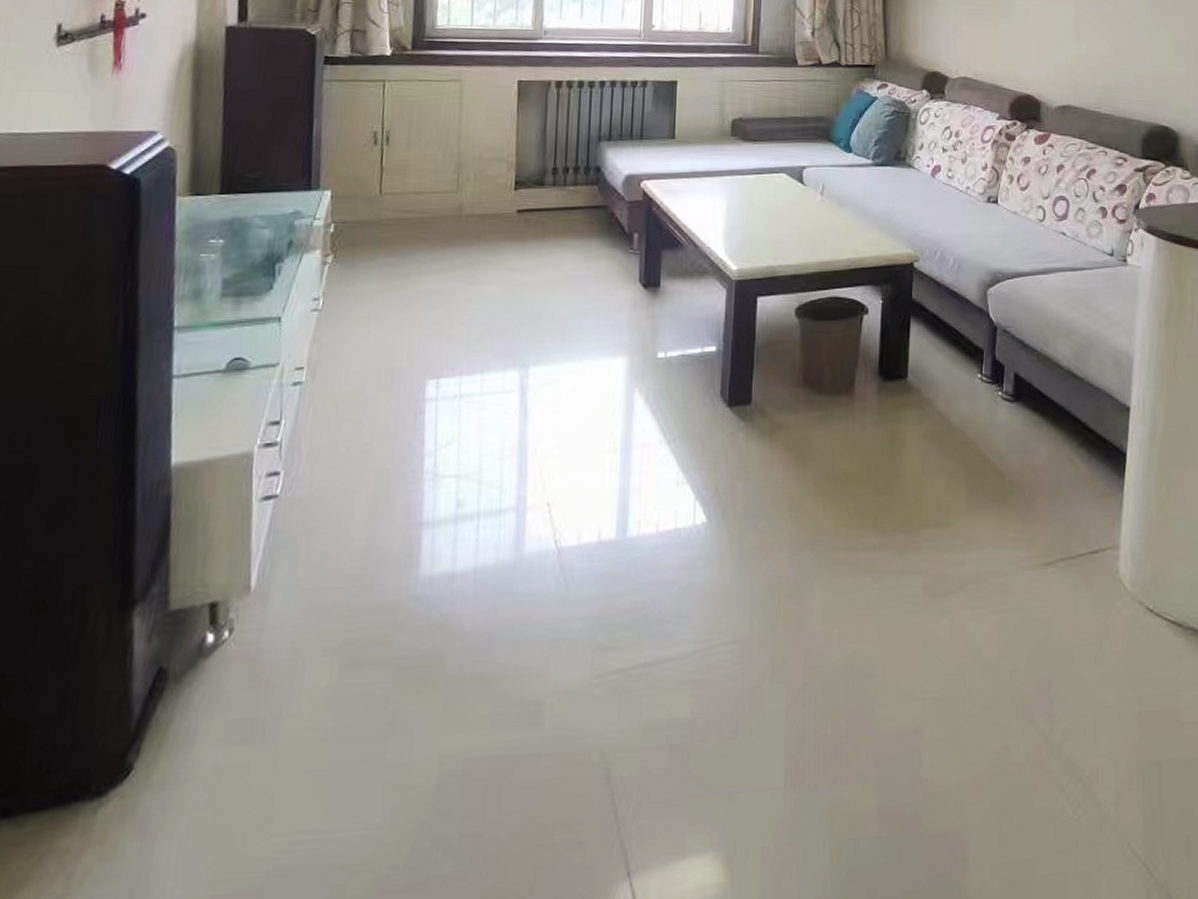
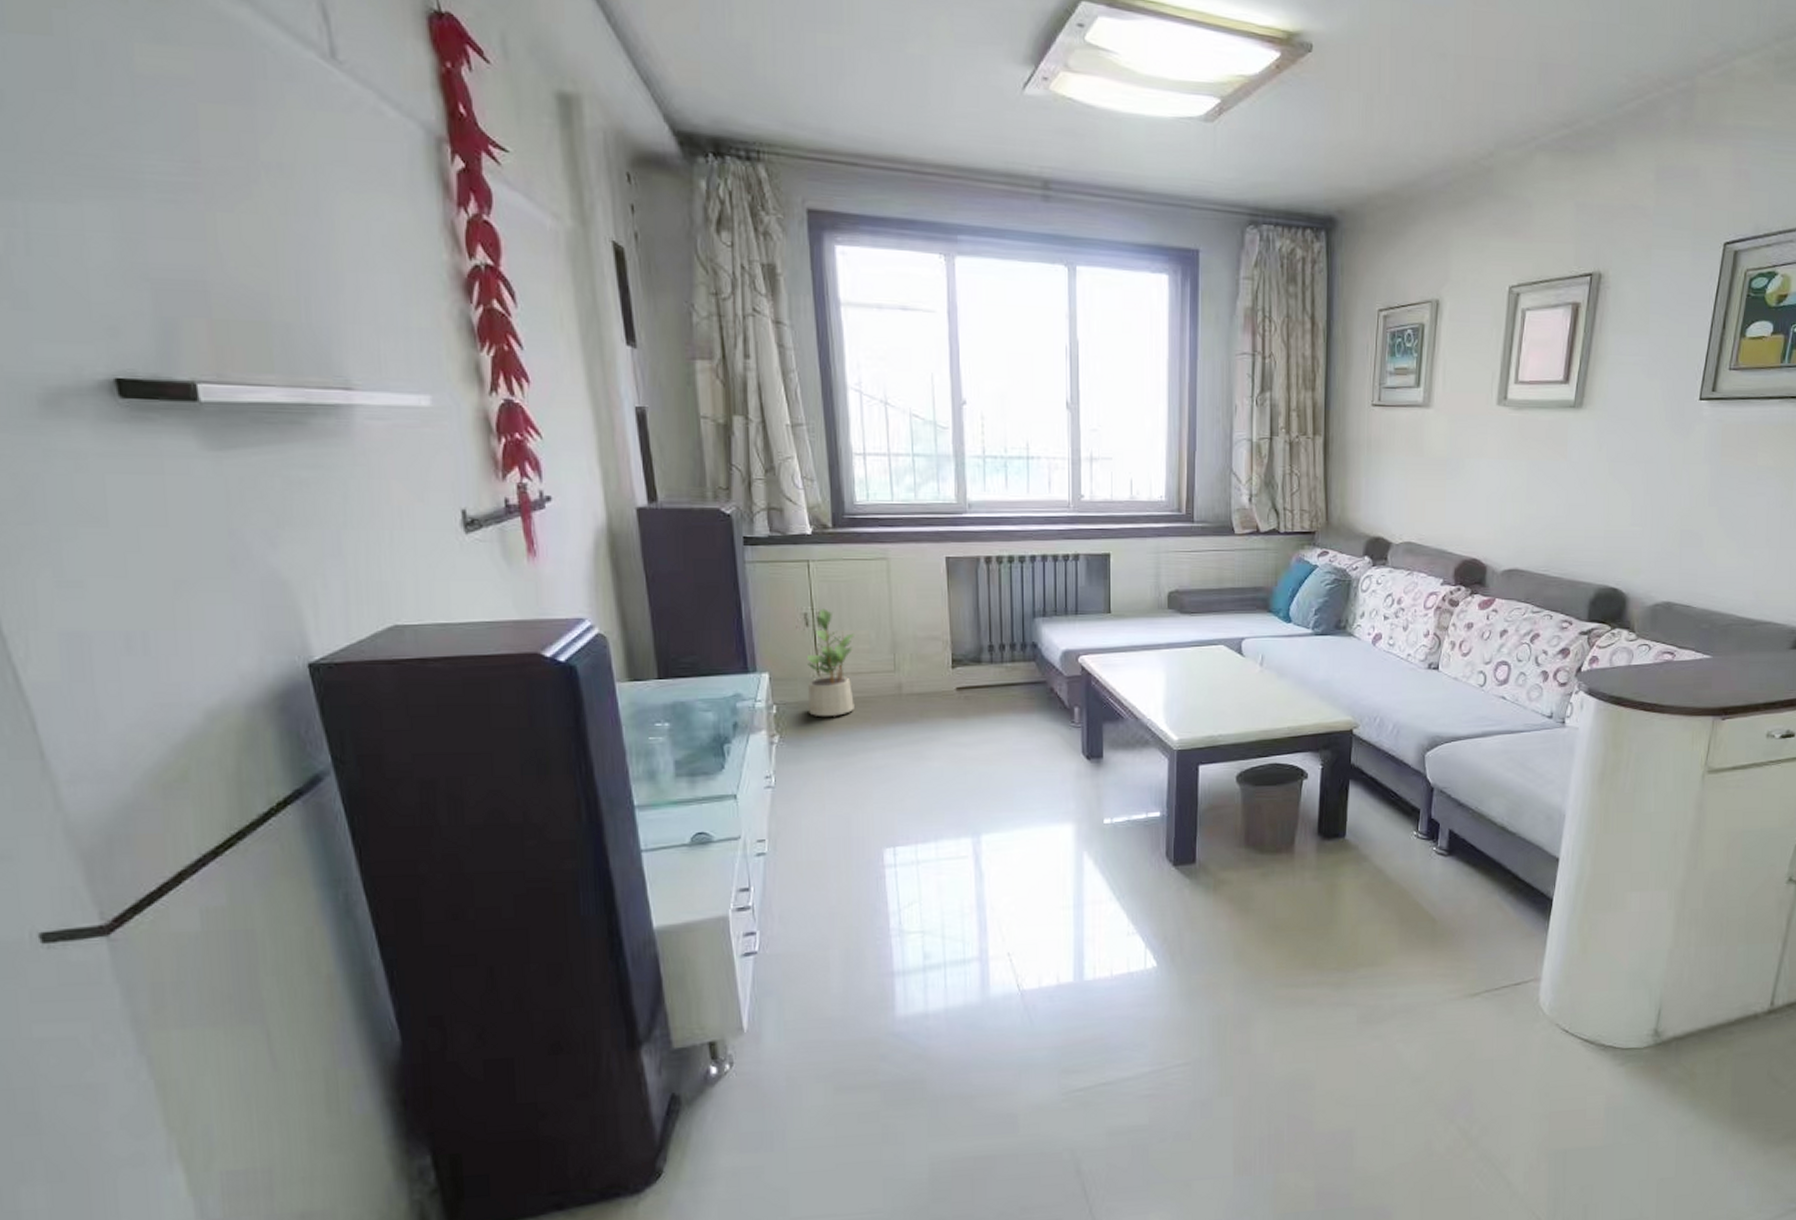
potted plant: none [366,127,422,236] -> present [806,608,856,716]

